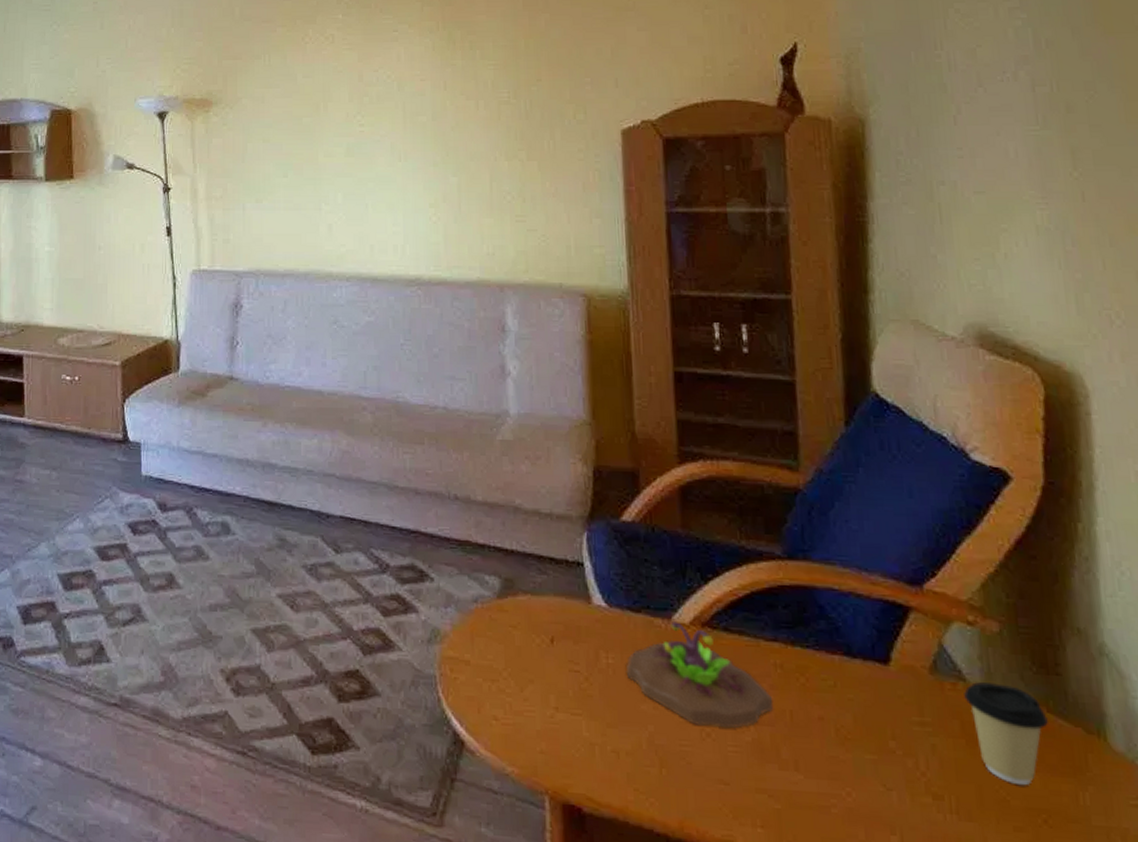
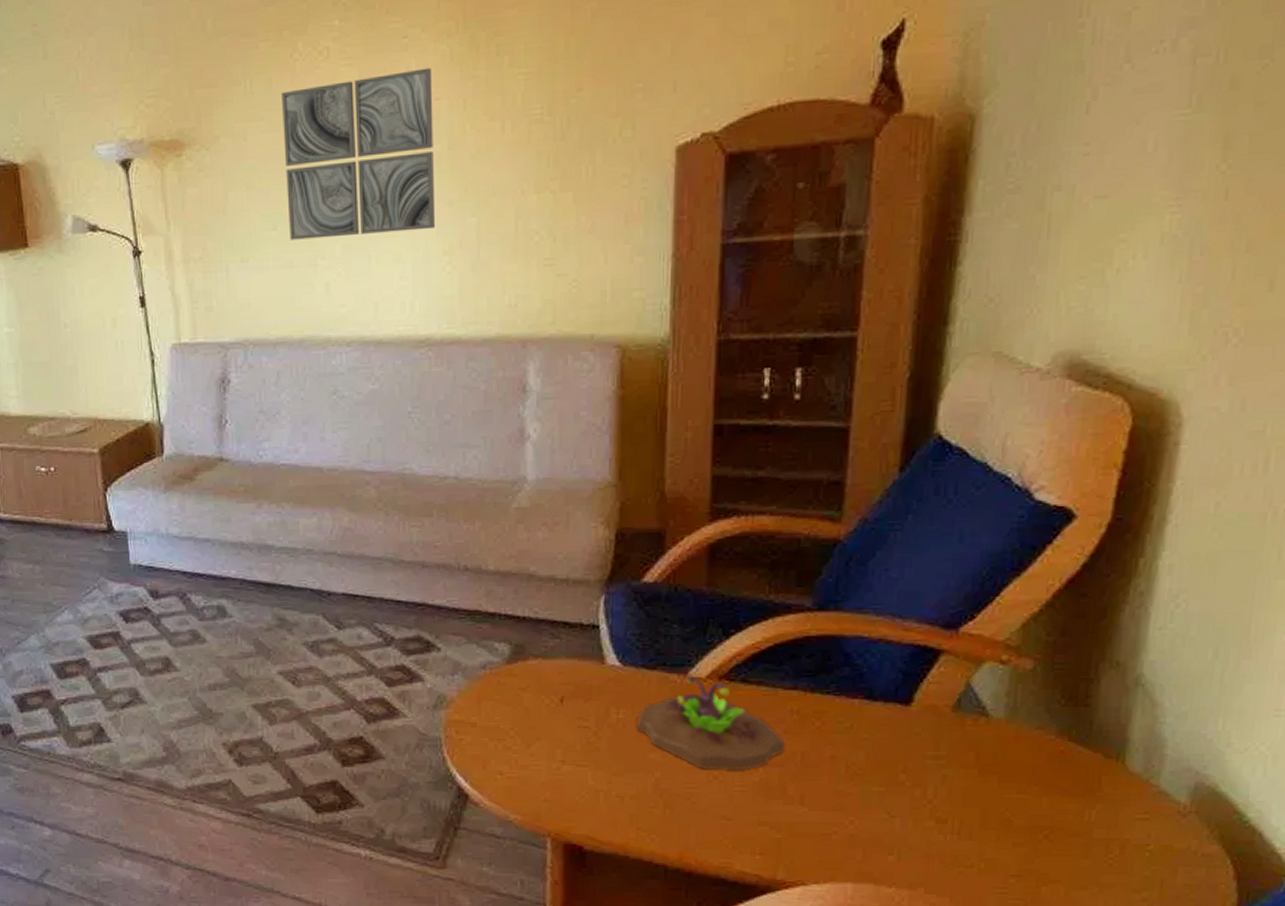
wall art: none [295,55,423,187] -> present [282,67,436,240]
coffee cup: present [964,682,1048,786] -> none [984,717,1067,807]

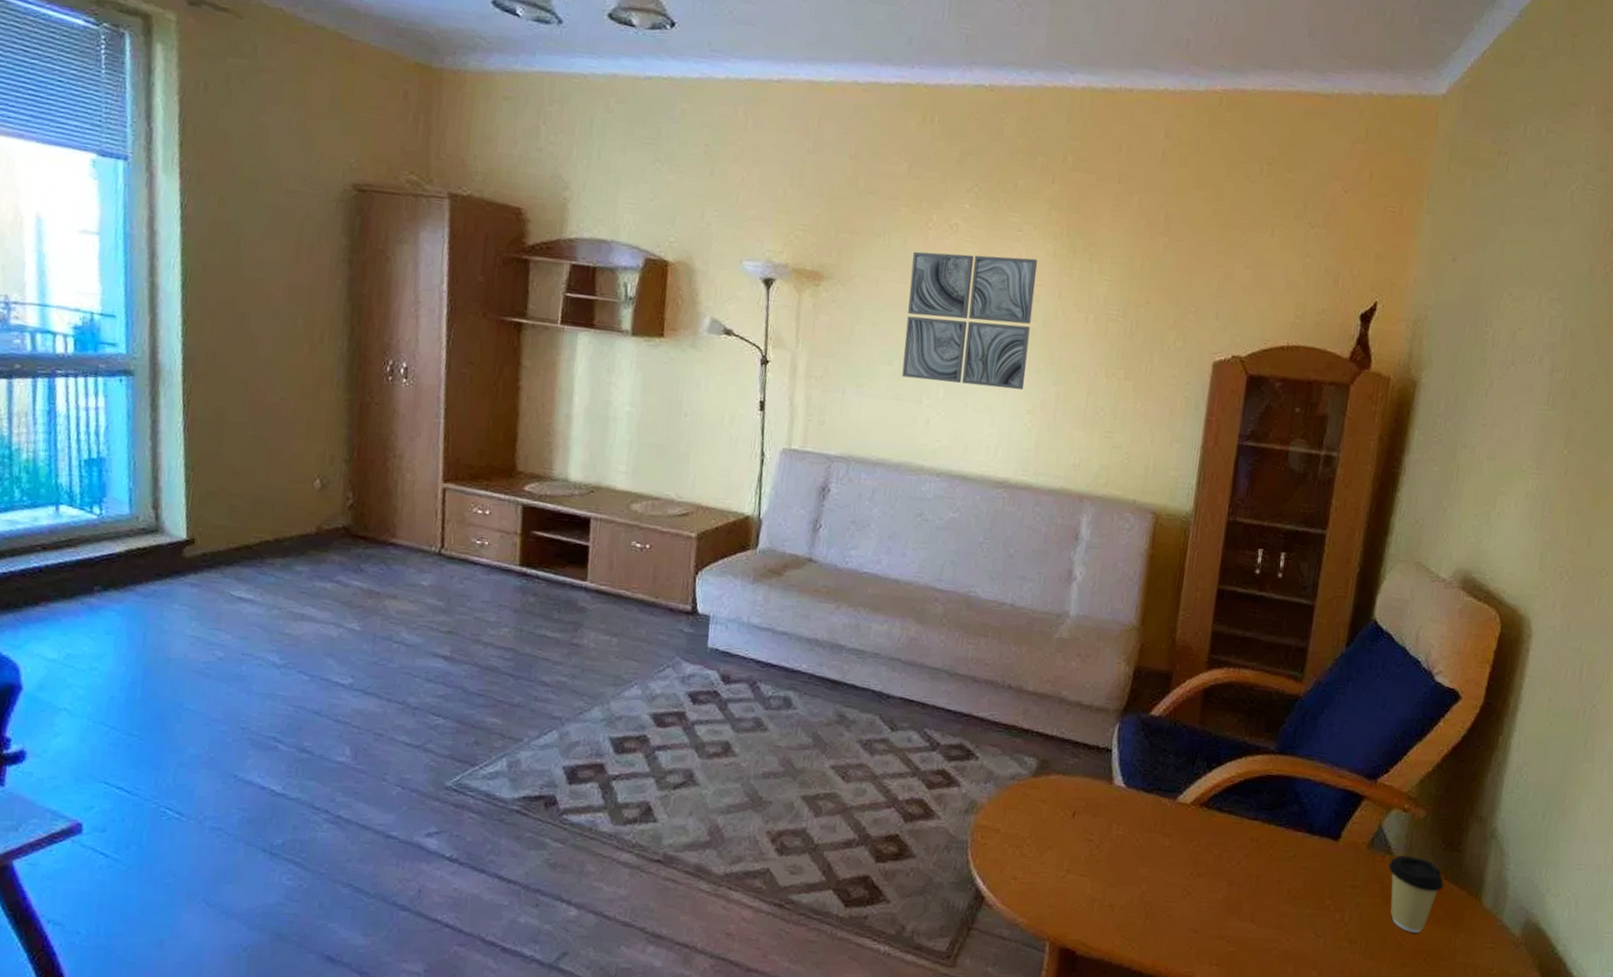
succulent planter: present [636,676,786,771] -> none [1131,801,1245,889]
coffee cup: none [984,717,1067,807] -> present [1388,855,1444,934]

